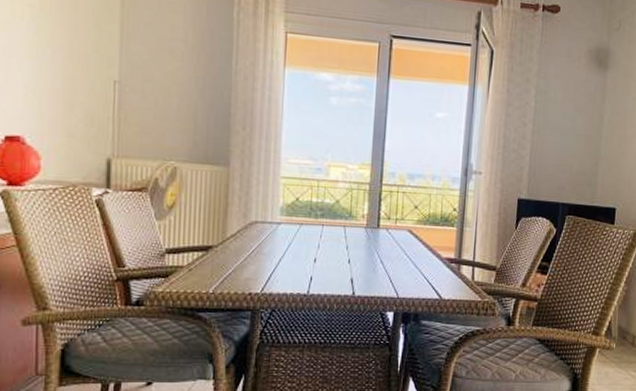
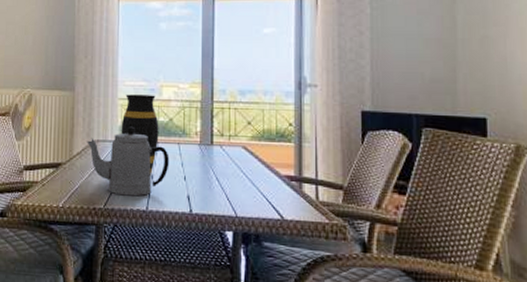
teapot: none [243,207,334,280] -> present [87,126,170,197]
vase: none [282,173,325,257] -> present [121,94,159,174]

